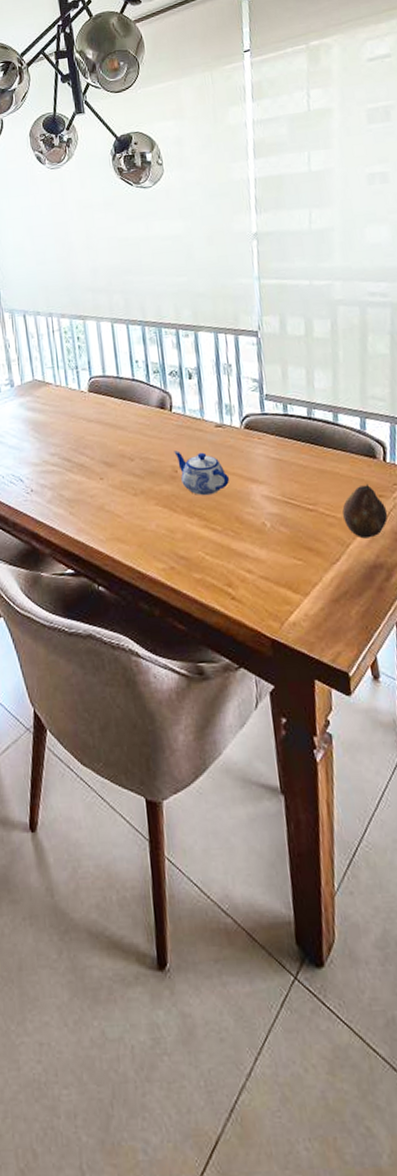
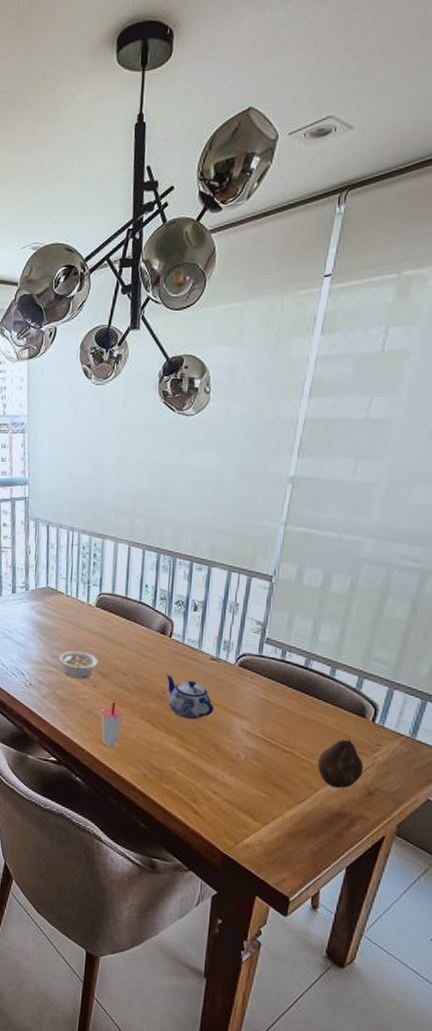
legume: none [58,443,101,474] -> present [59,650,98,679]
cup: none [113,492,138,545] -> present [101,701,123,748]

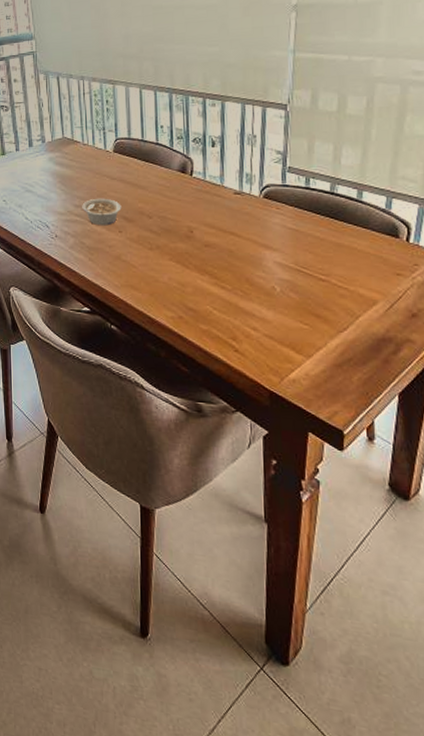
cup: present [101,701,123,748] -> none [130,245,152,292]
teapot: present [166,674,215,720] -> none [191,213,244,257]
fruit: present [318,739,364,789] -> none [356,261,404,313]

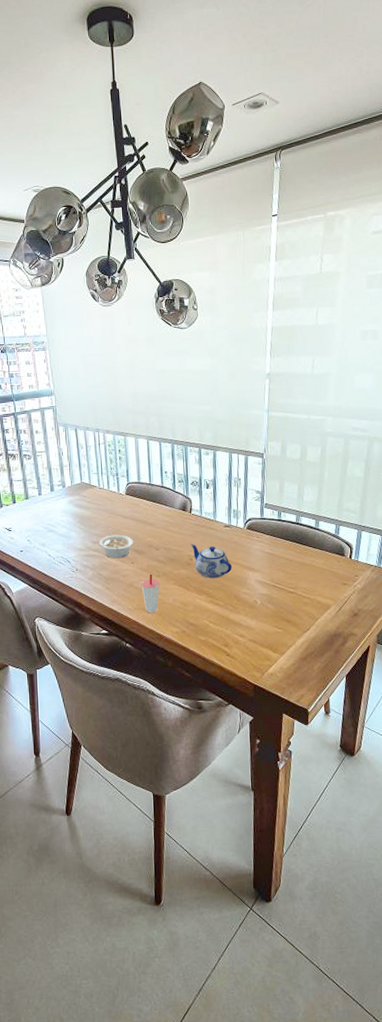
cup: none [130,245,152,292] -> present [141,573,160,613]
teapot: none [191,213,244,257] -> present [191,544,233,579]

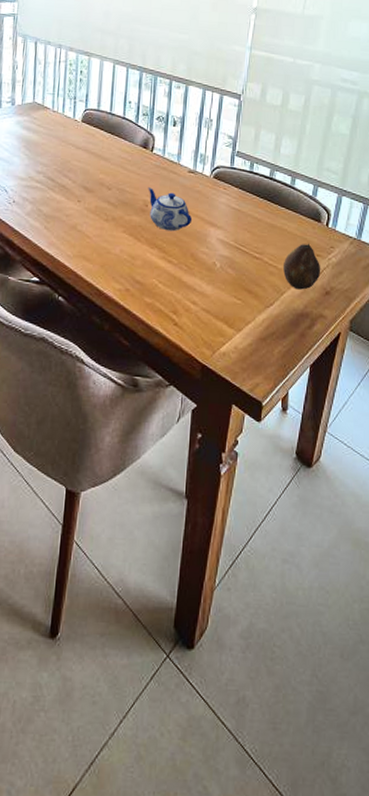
legume: present [99,534,133,559] -> none [44,166,83,195]
cup: present [141,573,160,613] -> none [85,216,107,264]
fruit: none [315,575,349,615] -> present [283,243,321,290]

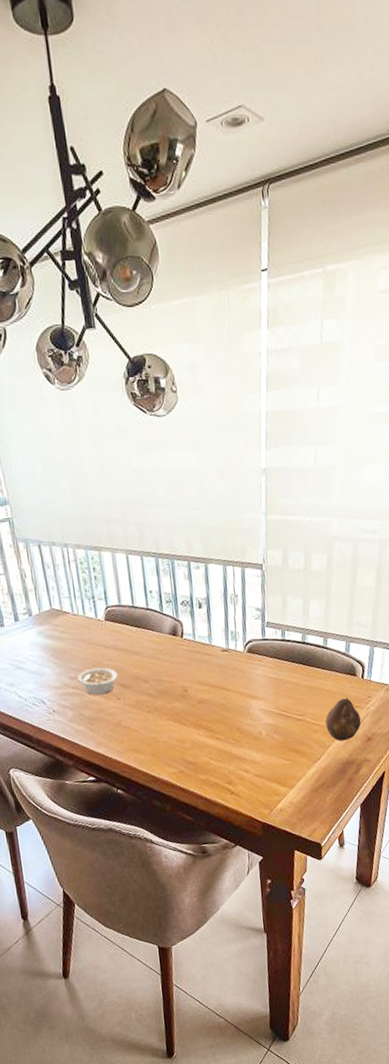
legume: none [44,166,83,195] -> present [78,667,118,696]
teapot: present [148,187,193,232] -> none [184,672,233,711]

